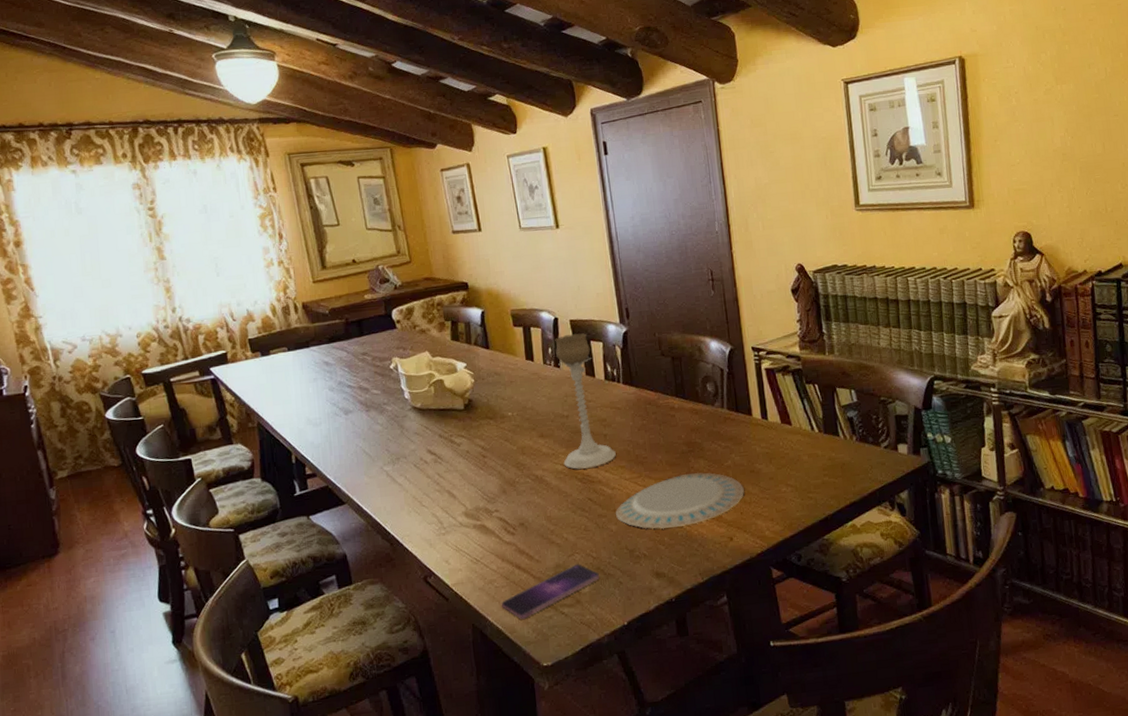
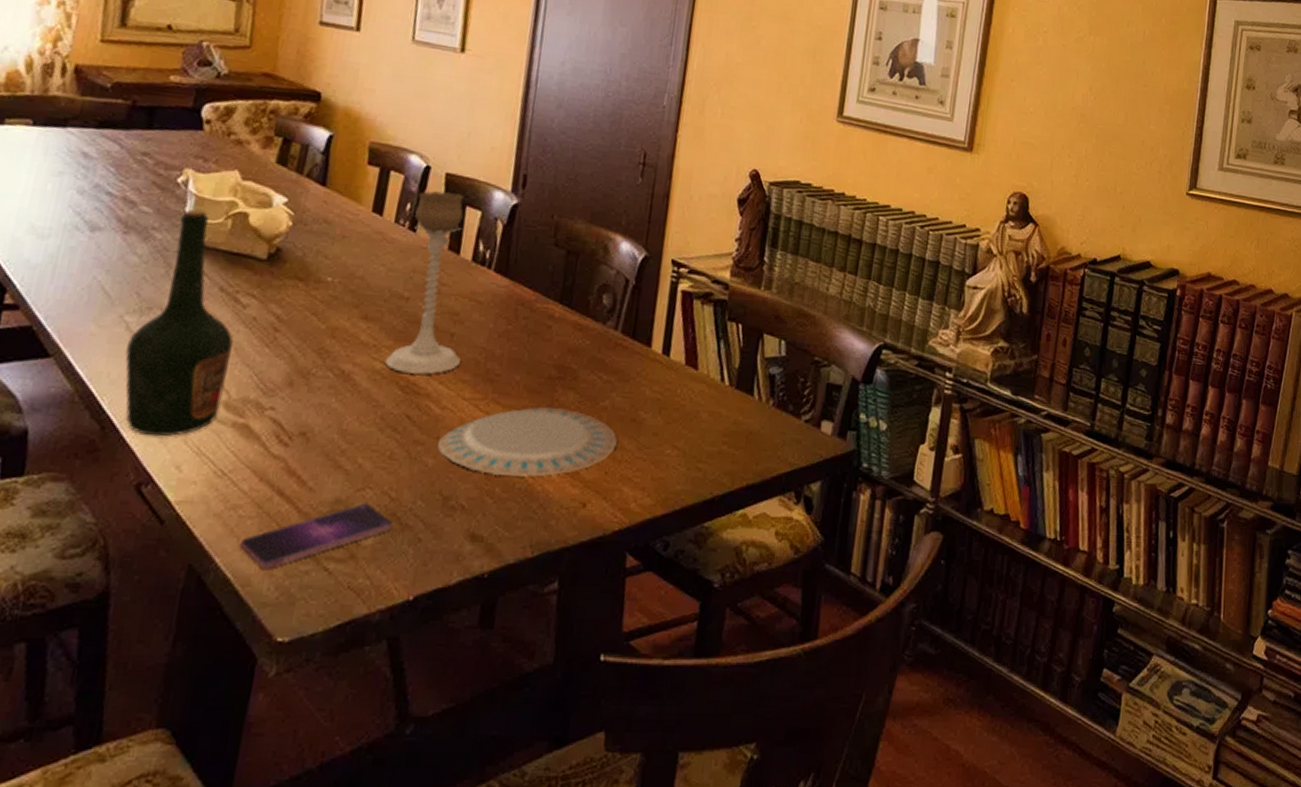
bottle: none [391,384,463,544] -> present [125,209,233,437]

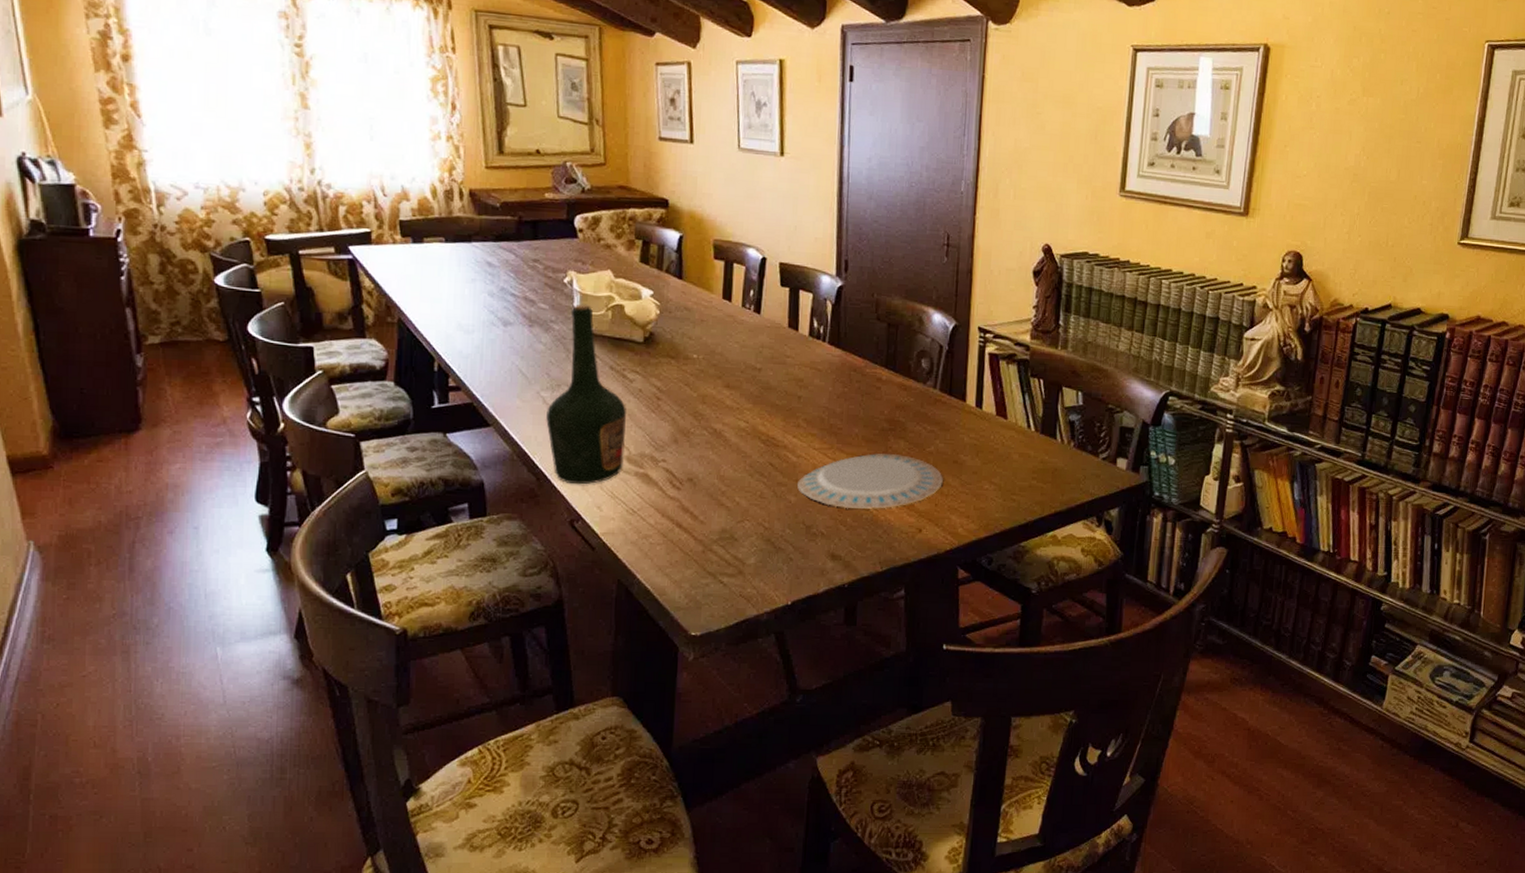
smartphone: present [239,502,393,569] -> none [653,531,768,582]
candle holder: present [385,191,464,375] -> none [747,278,808,430]

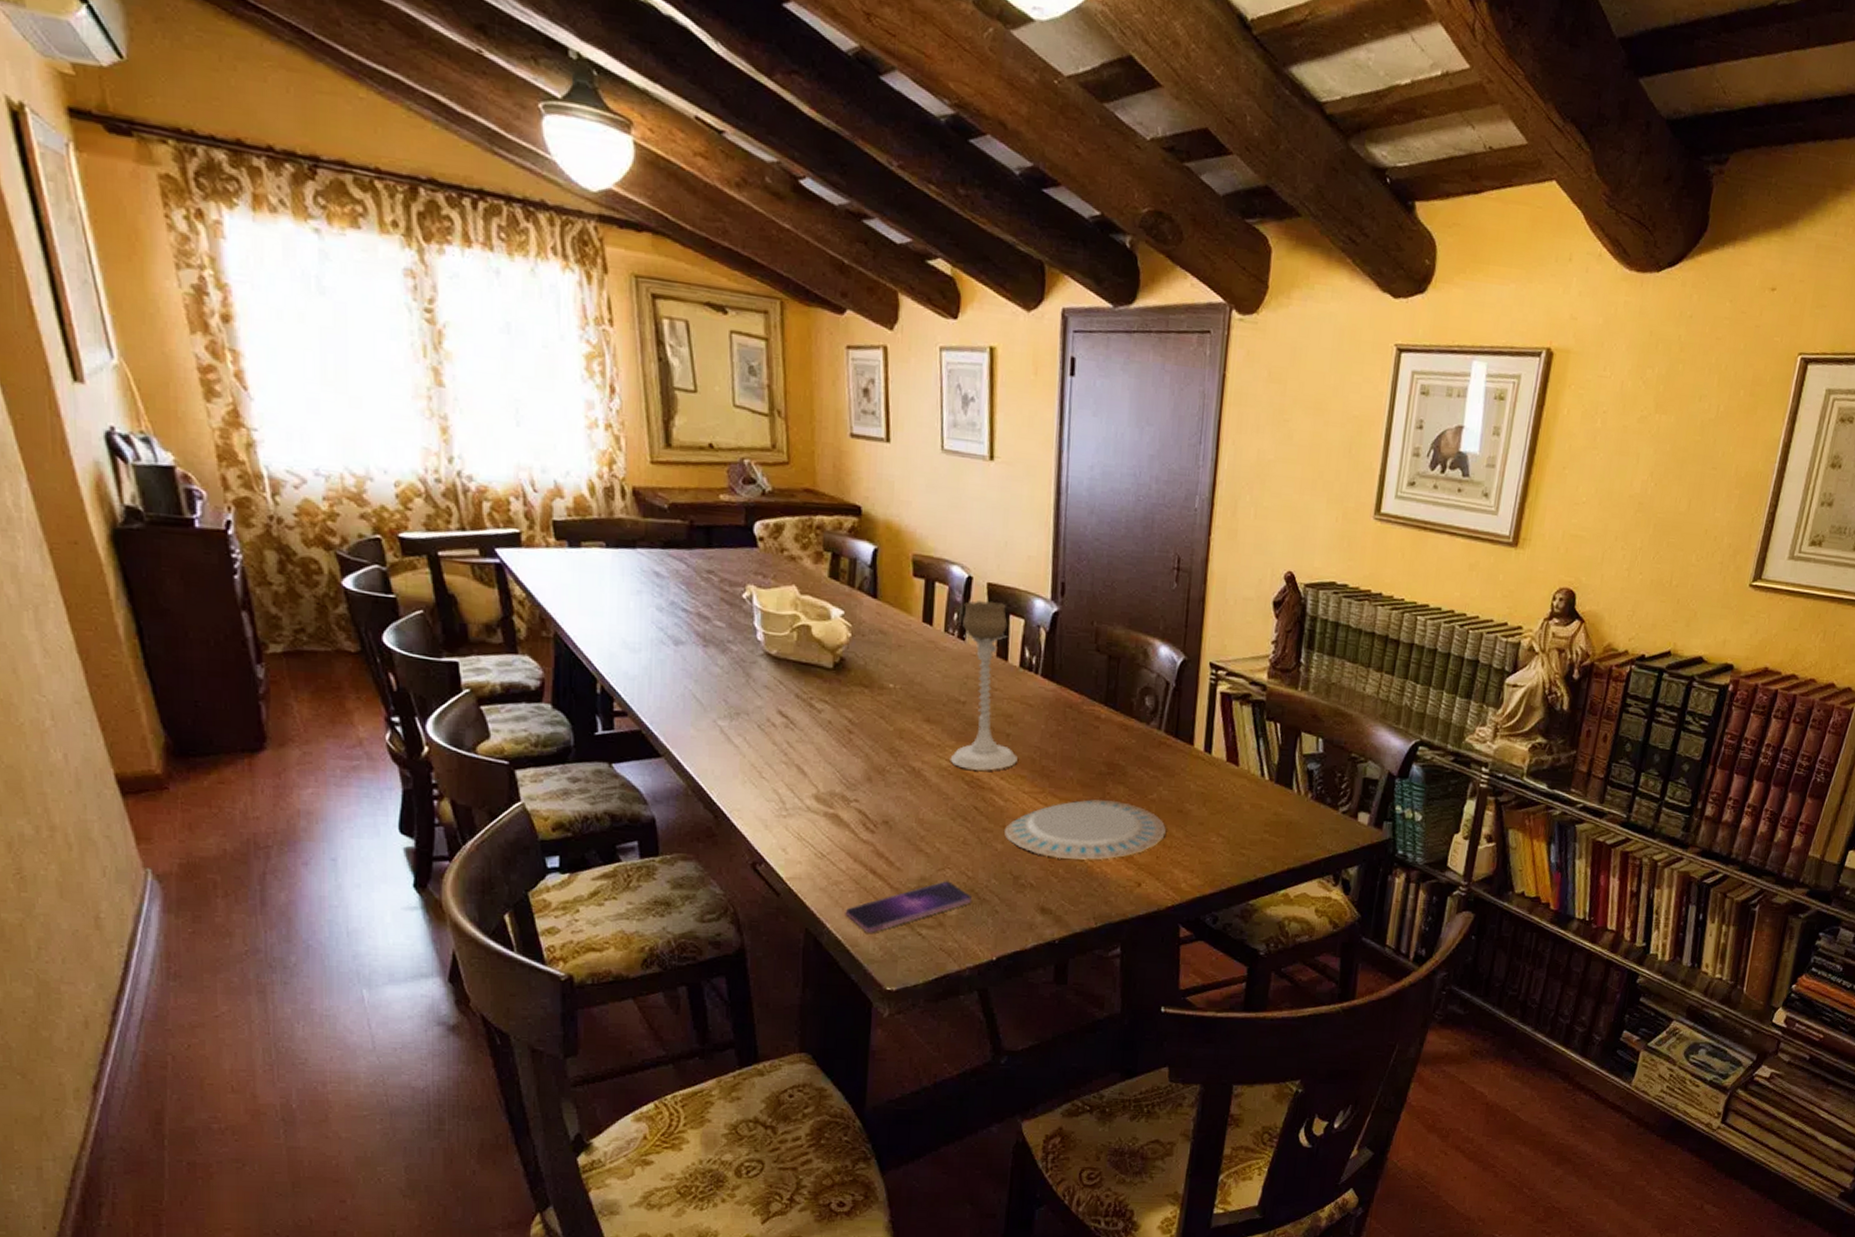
bottle: present [546,304,626,485] -> none [724,622,814,824]
smartphone: none [653,531,768,582] -> present [845,880,972,933]
candle holder: none [747,278,808,430] -> present [950,600,1018,771]

